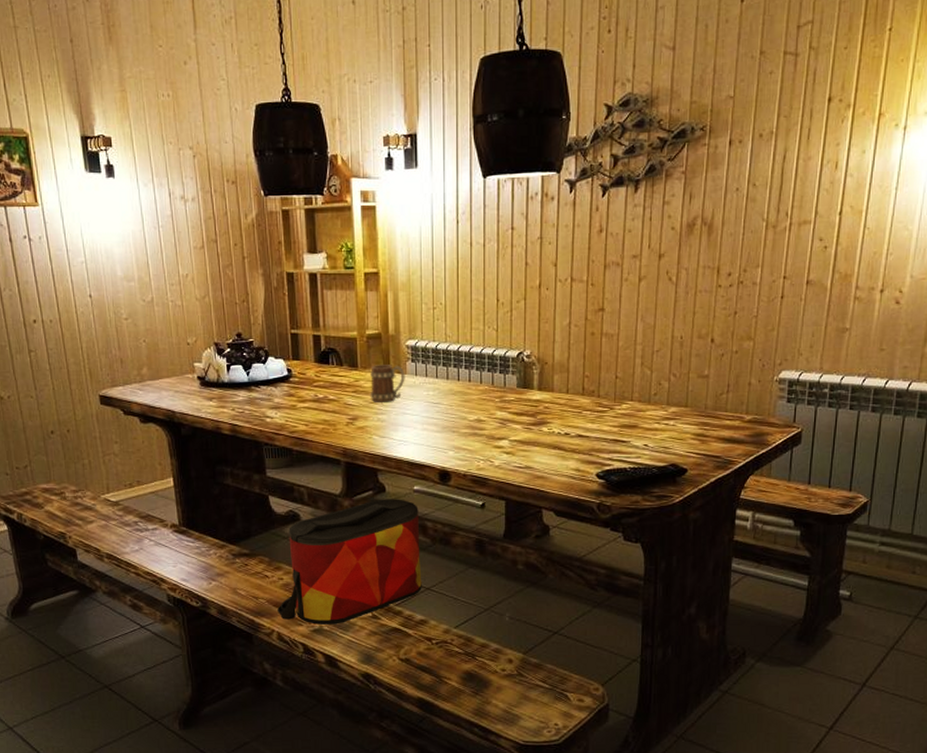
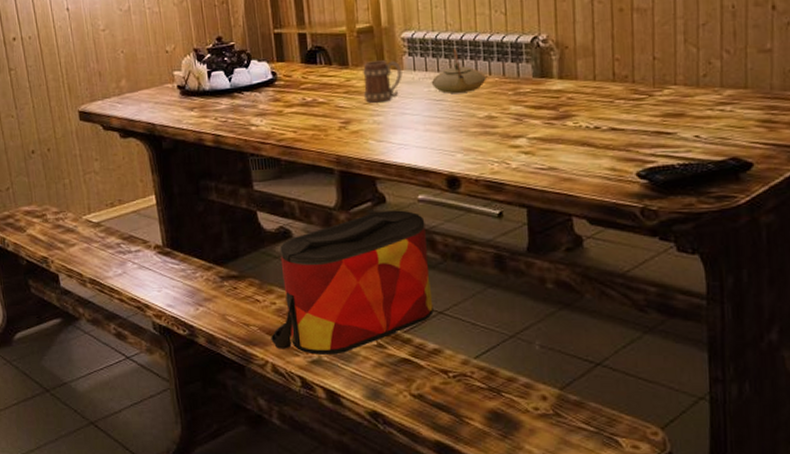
teapot: none [430,357,478,398] -> present [431,47,486,94]

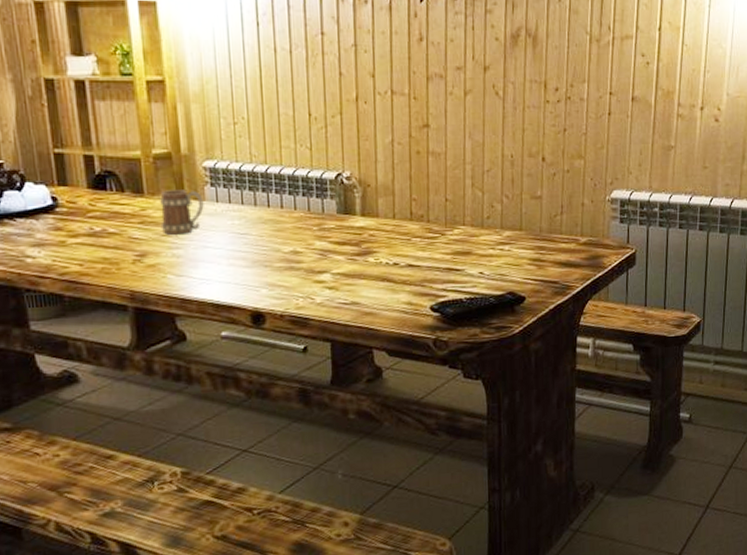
bag: present [271,210,434,355] -> none [54,348,238,507]
teapot: present [431,47,486,94] -> none [234,180,292,227]

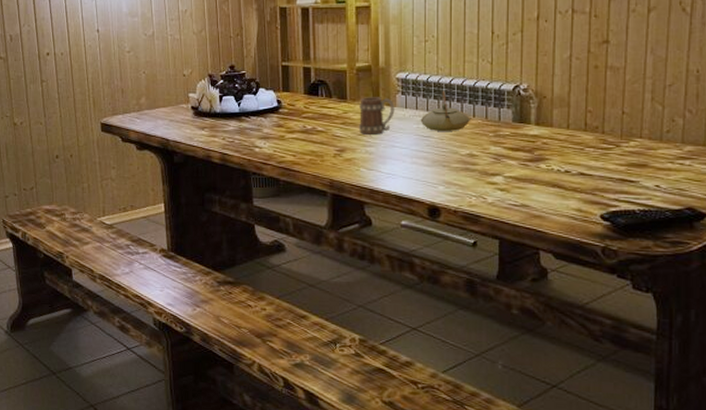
teapot: none [234,180,292,227] -> present [420,90,470,131]

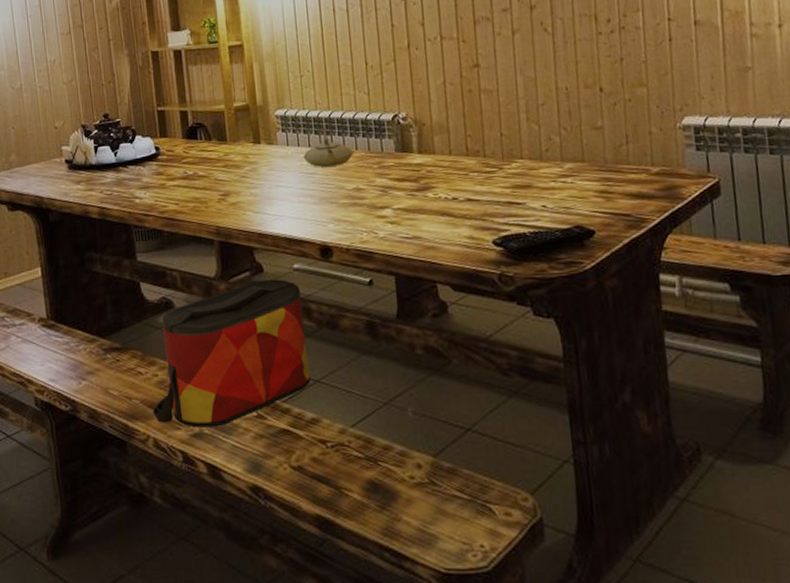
bag: none [259,232,408,360] -> present [153,279,311,428]
beer mug: present [358,97,395,135] -> none [240,136,277,176]

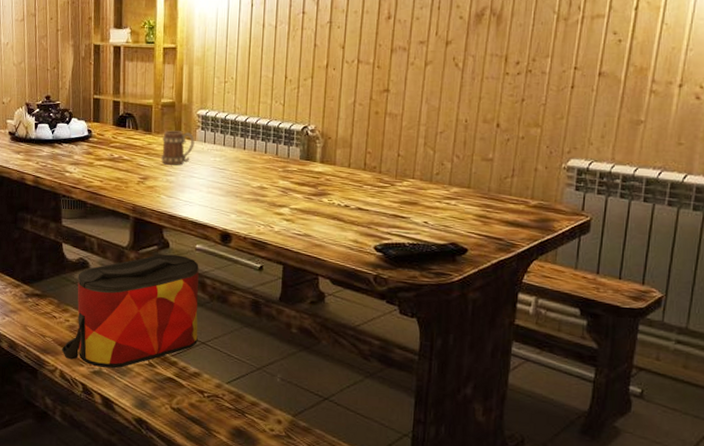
beer mug: none [240,136,277,176] -> present [161,130,195,165]
teapot: present [303,124,353,167] -> none [217,127,262,165]

